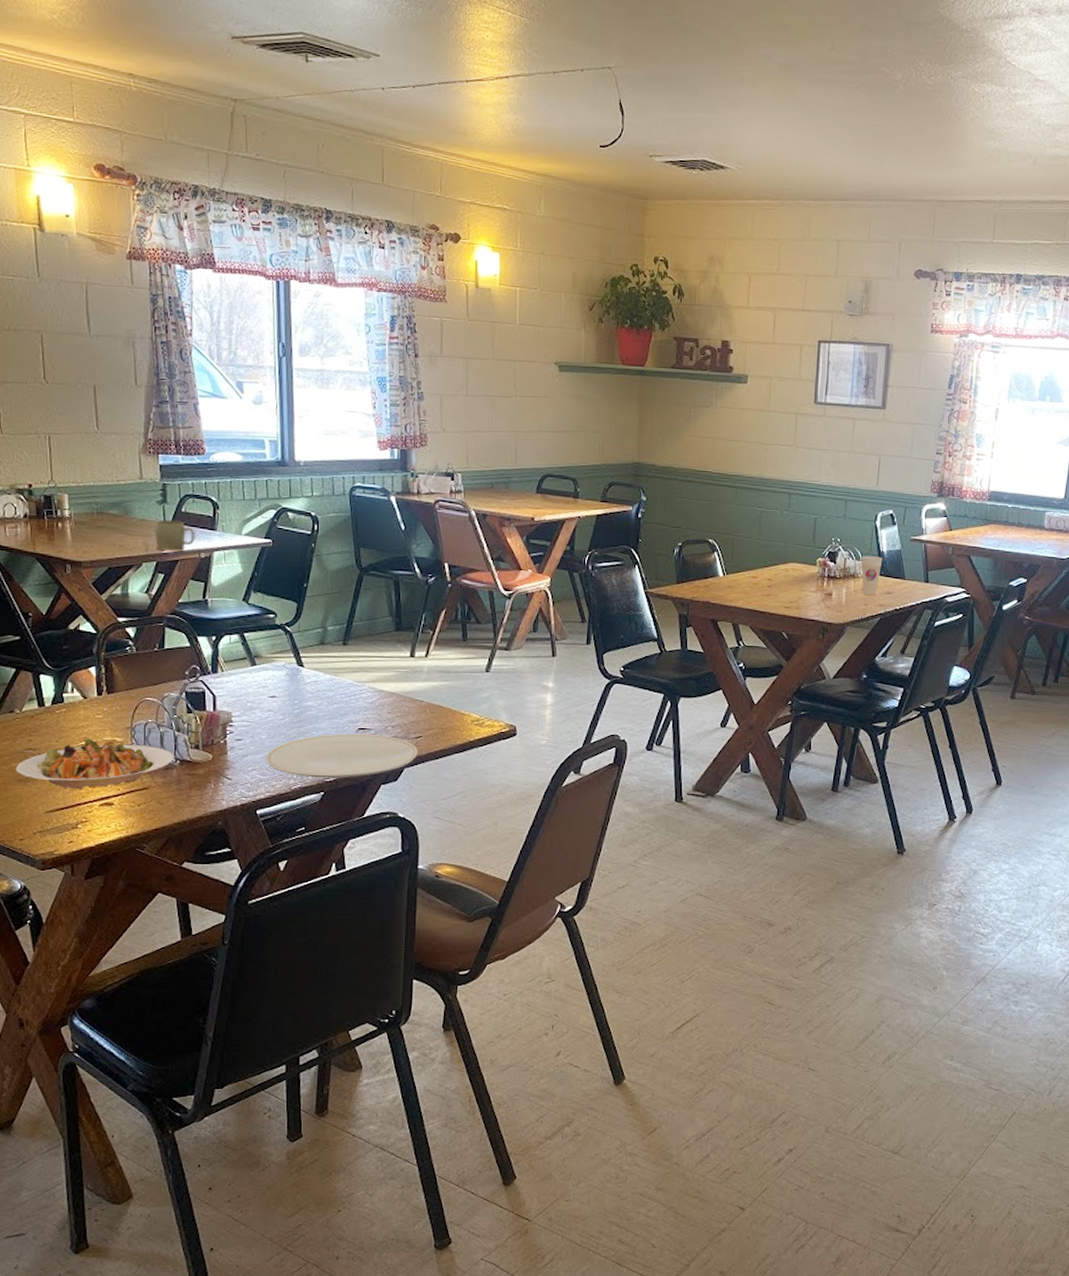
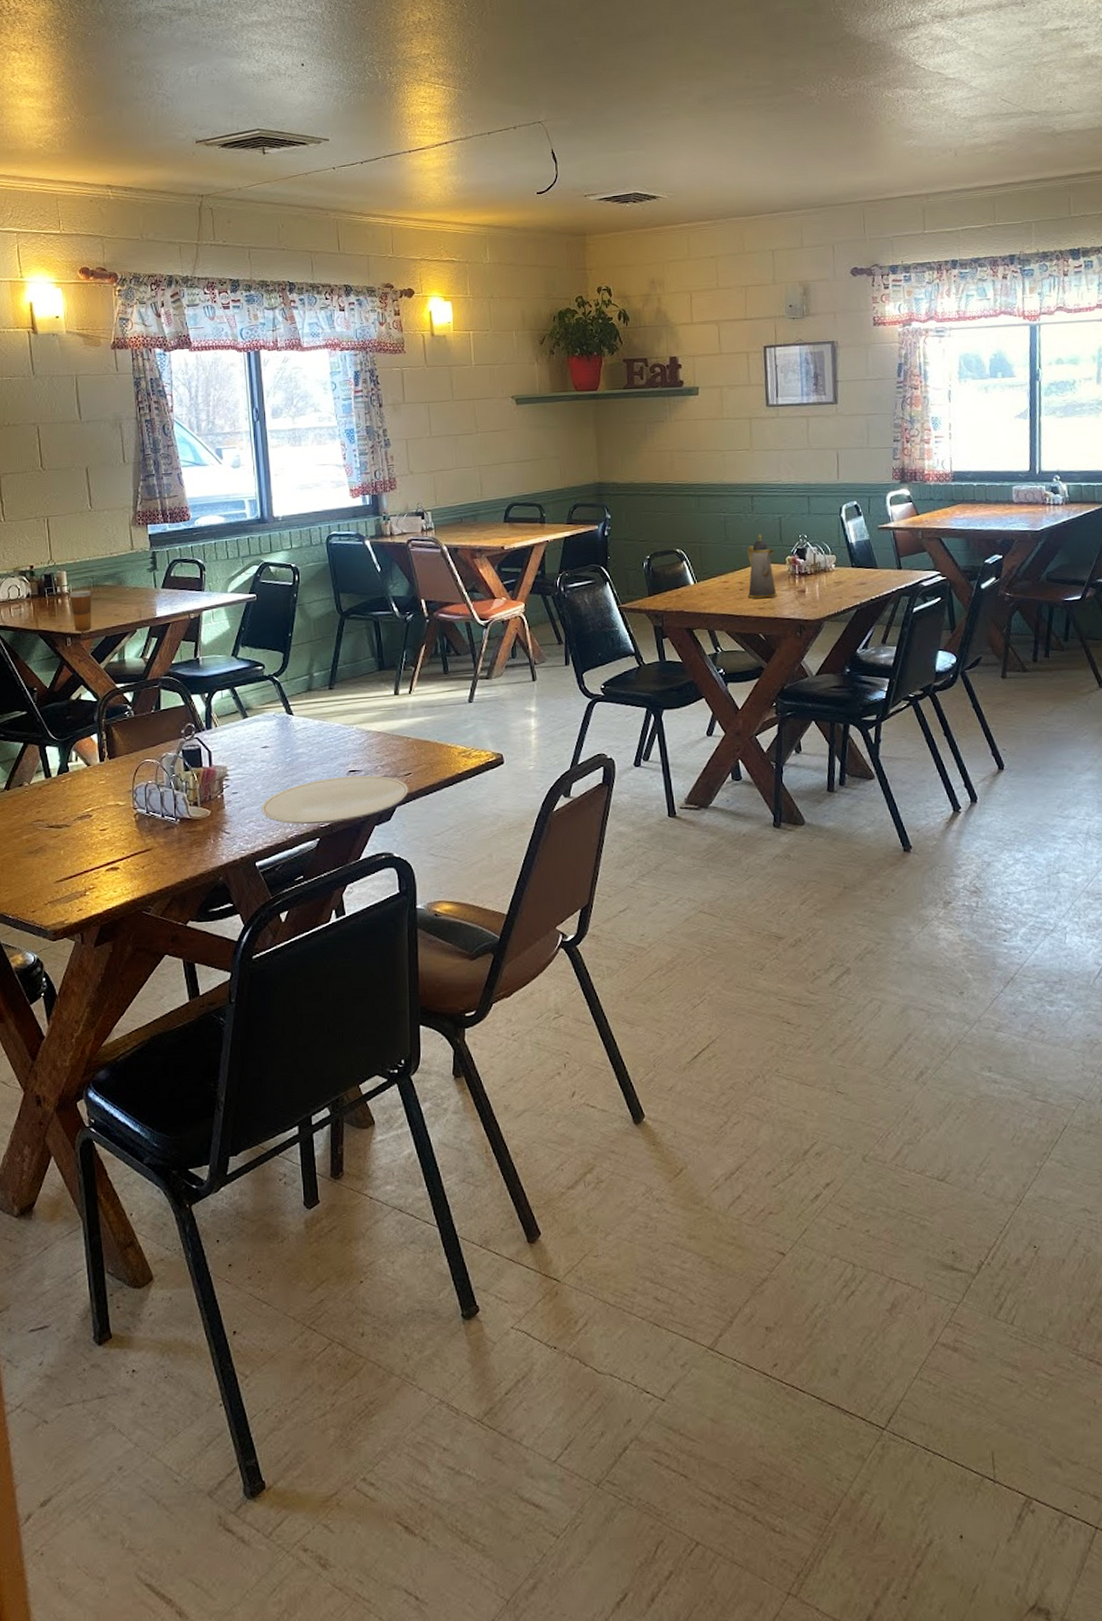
salad: present [15,738,176,790] -> none [26,804,176,857]
beverage cup: none [70,516,95,560] -> present [69,590,92,632]
mug: present [155,519,195,552] -> none [147,585,185,616]
coffee pot: none [775,531,805,598] -> present [747,533,777,599]
cup: present [861,555,883,596] -> none [830,548,853,589]

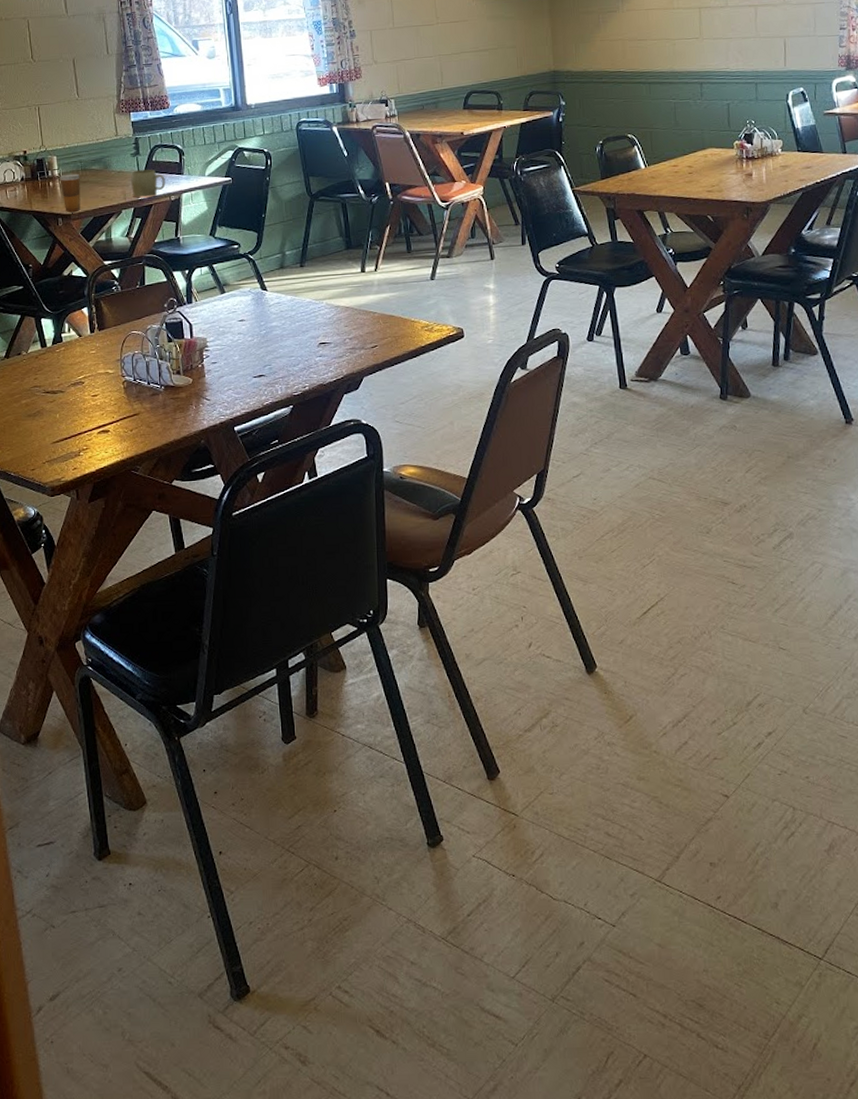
mug: none [147,585,185,616] -> present [131,169,166,198]
plate: present [261,775,408,825] -> none [238,347,375,393]
coffee pot: present [747,533,777,599] -> none [696,119,725,183]

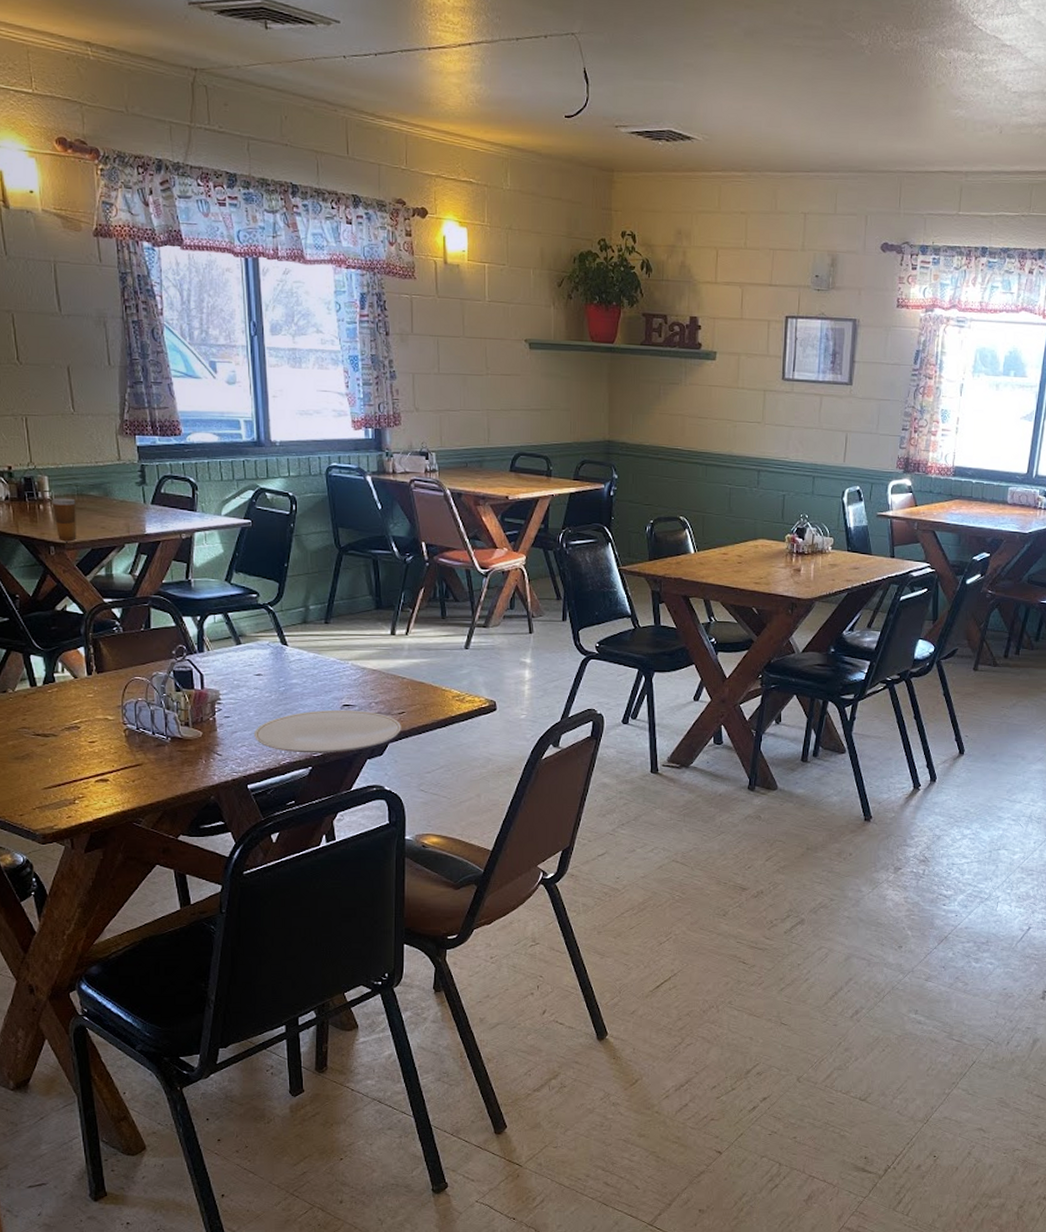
mug: present [131,169,166,198] -> none [136,501,176,533]
plate: none [238,347,375,393] -> present [253,709,401,754]

